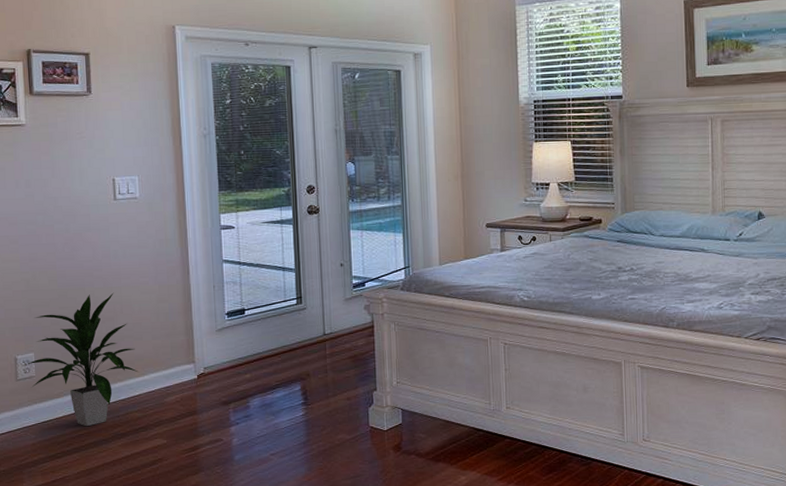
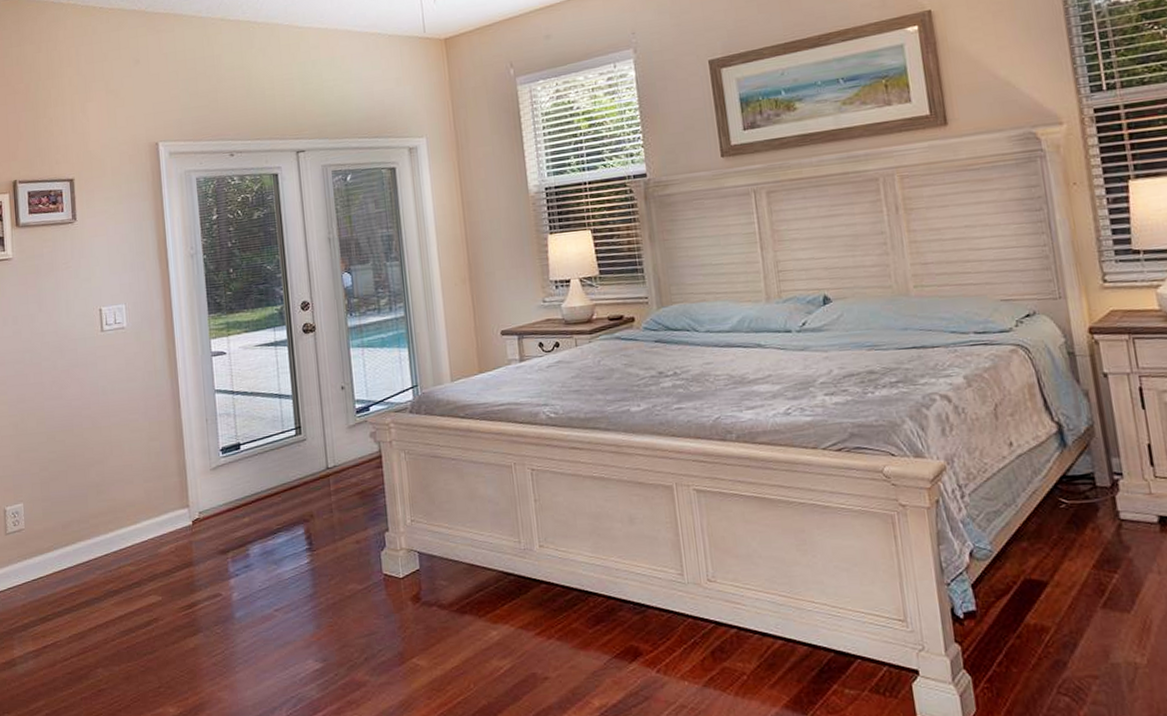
indoor plant: present [23,292,138,426] -> none [12,432,129,583]

